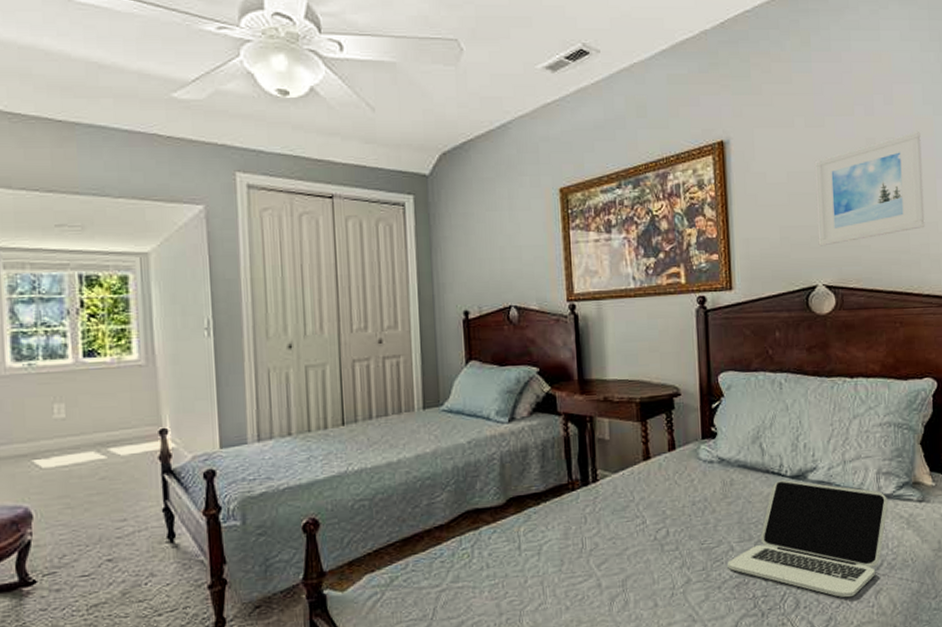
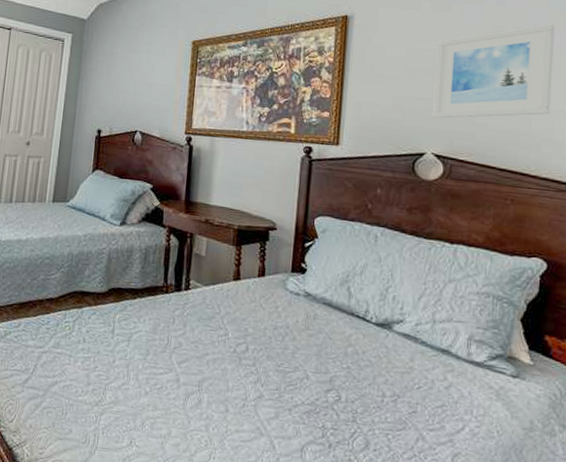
laptop: present [727,480,889,598] -> none [301,325,478,453]

